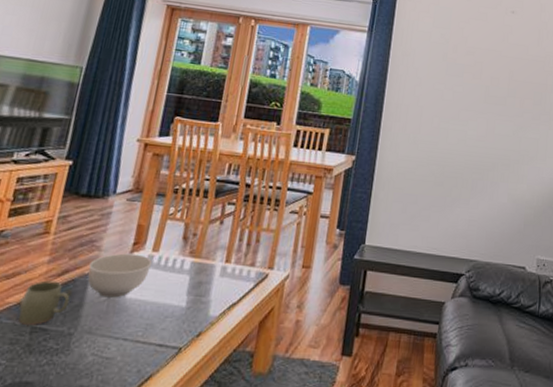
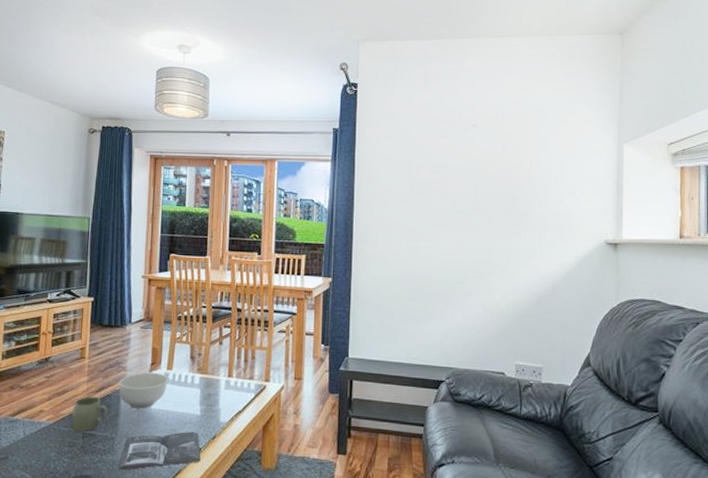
magazine: none [72,327,181,375] -> present [119,432,201,470]

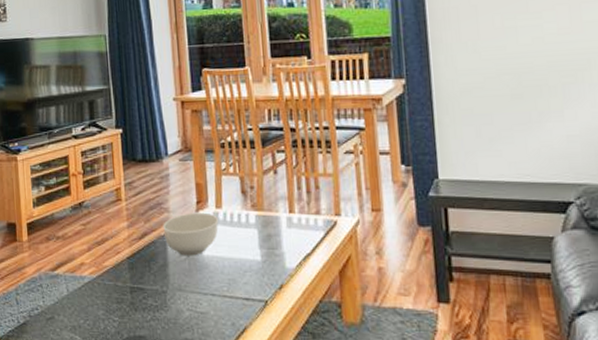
mug: present [71,396,108,431] -> none [115,244,155,285]
magazine: present [119,432,201,470] -> none [175,281,269,329]

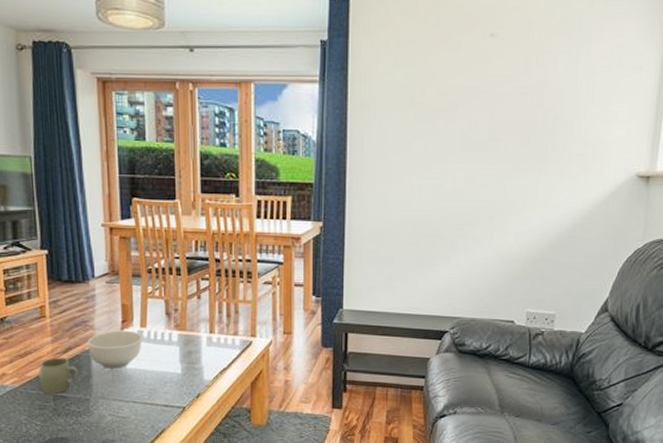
mug: none [115,244,155,285] -> present [39,357,79,394]

